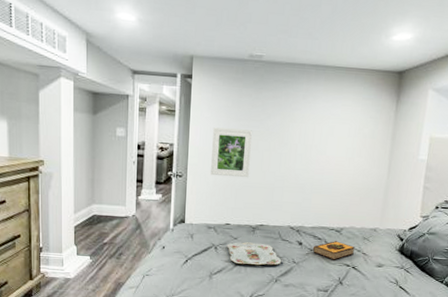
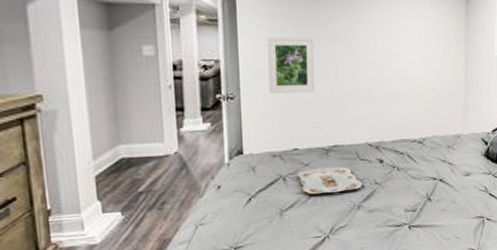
hardback book: present [312,241,355,260] -> none [395,153,441,175]

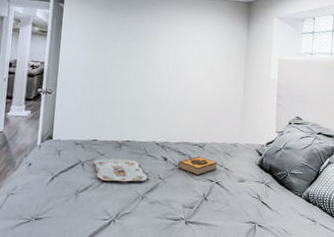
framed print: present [267,37,315,94] -> none [79,47,119,95]
hardback book: none [395,153,441,175] -> present [177,156,218,176]

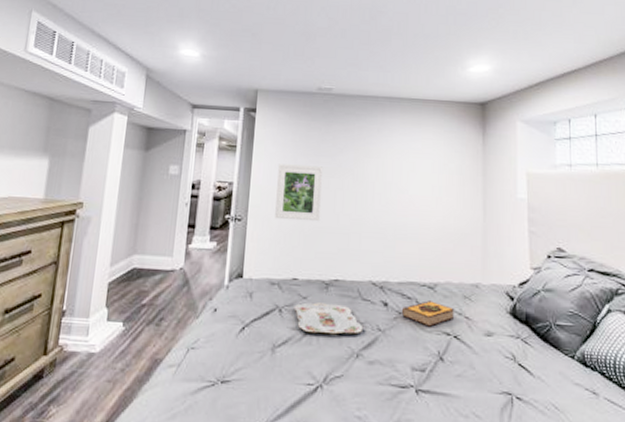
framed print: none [79,47,119,95] -> present [275,164,322,222]

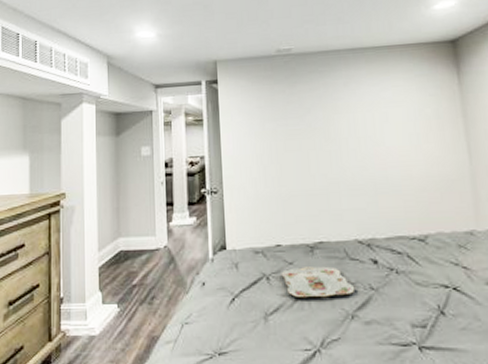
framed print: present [275,164,322,222] -> none [247,129,295,188]
hardback book: present [401,301,455,327] -> none [392,254,452,281]

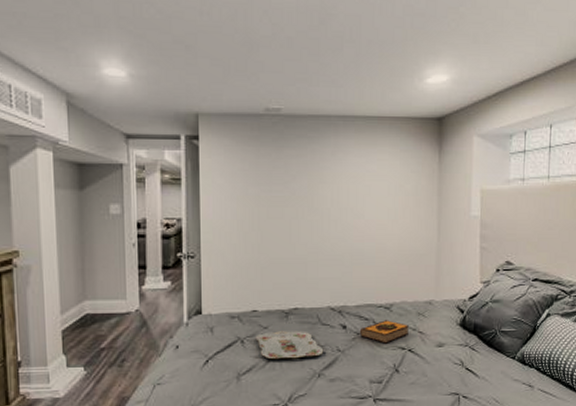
hardback book: none [392,254,452,281] -> present [359,320,410,344]

